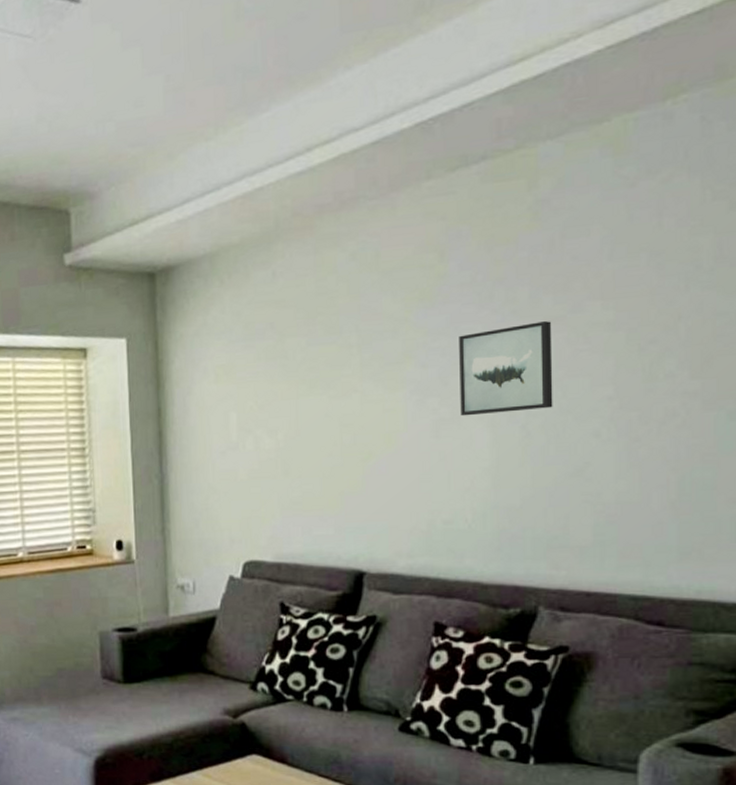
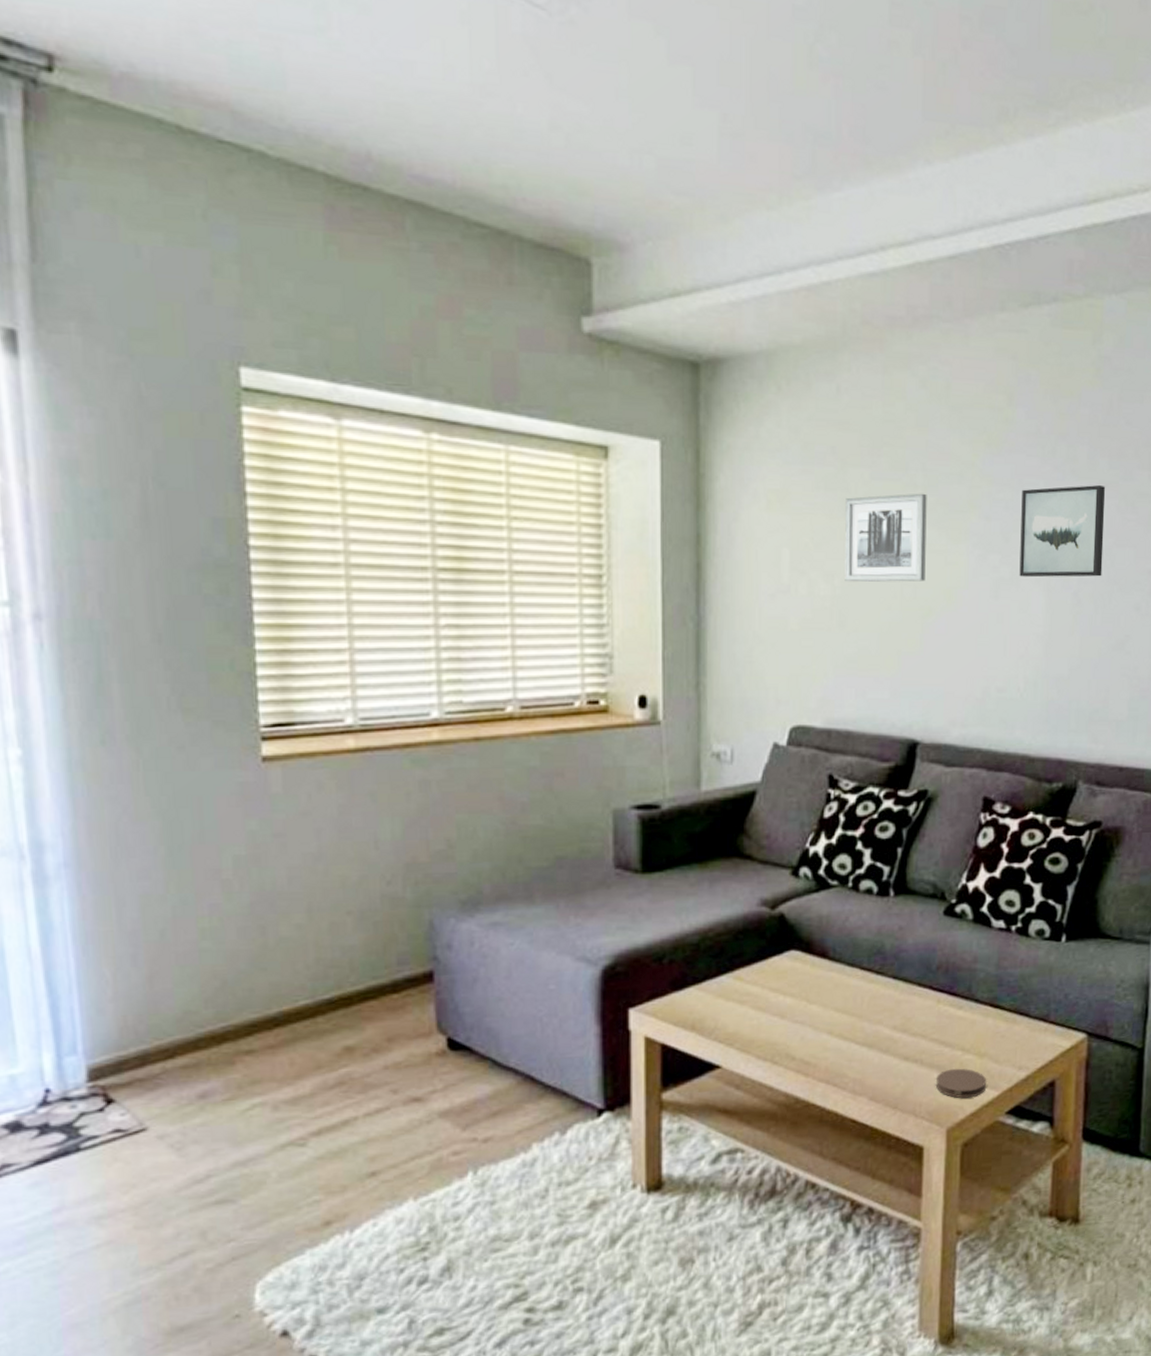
wall art: none [285,351,364,436] -> present [845,493,927,583]

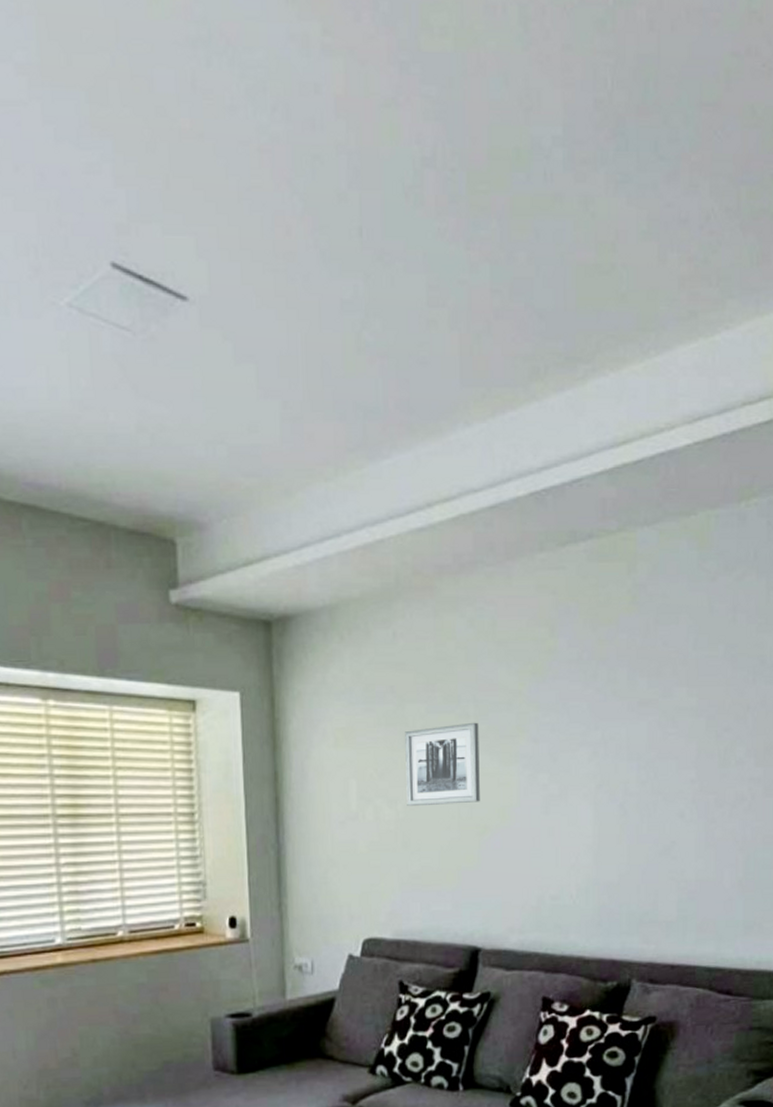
wall art: present [1019,485,1106,578] -> none [567,704,646,793]

